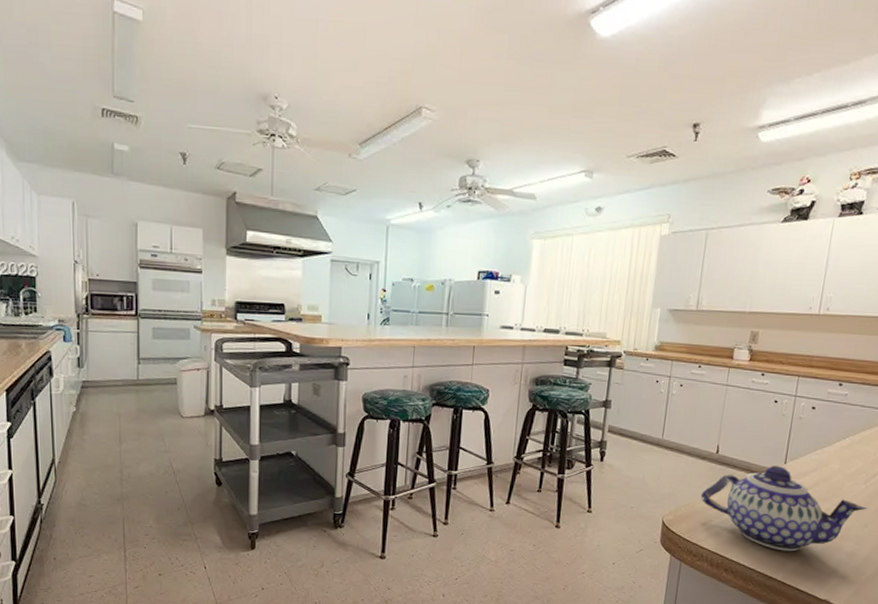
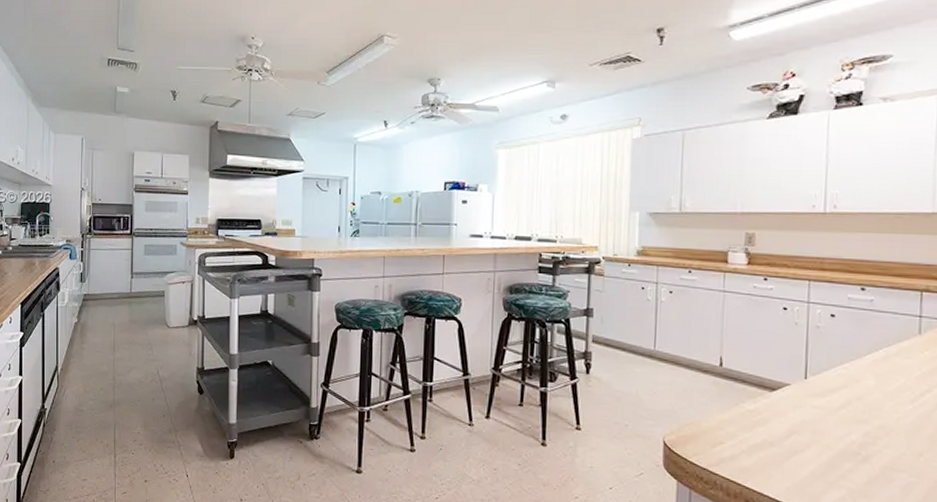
teapot: present [700,466,868,552] -> none [706,381,920,483]

